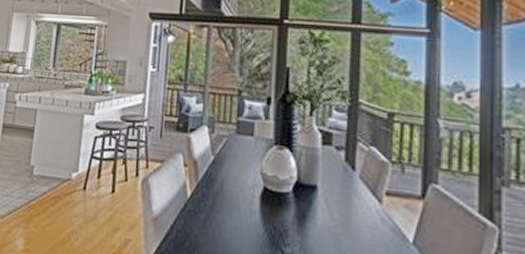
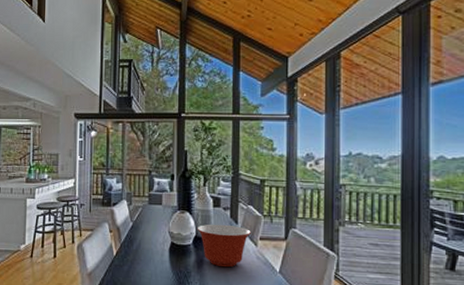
mixing bowl: none [299,167,373,229] -> present [197,224,251,268]

